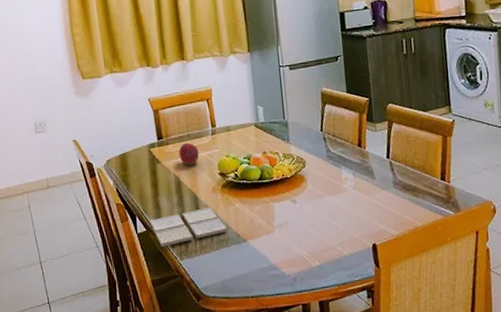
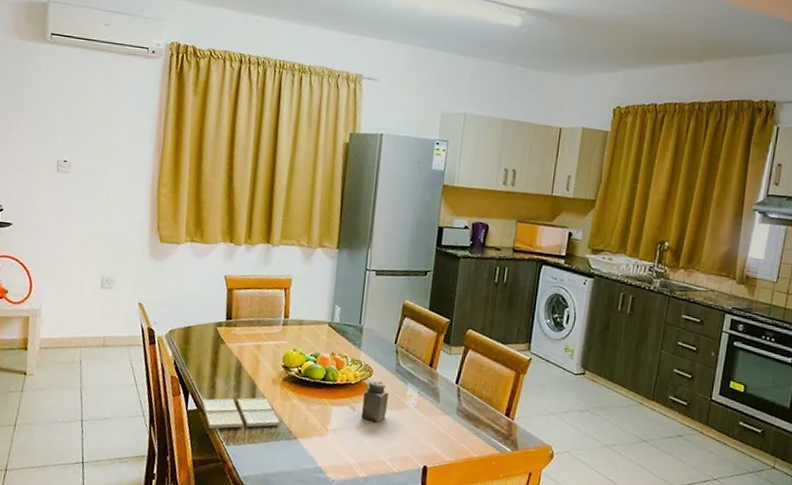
fruit: present [178,142,199,166] -> none [245,328,267,353]
salt shaker: none [300,170,327,211] -> present [361,380,389,423]

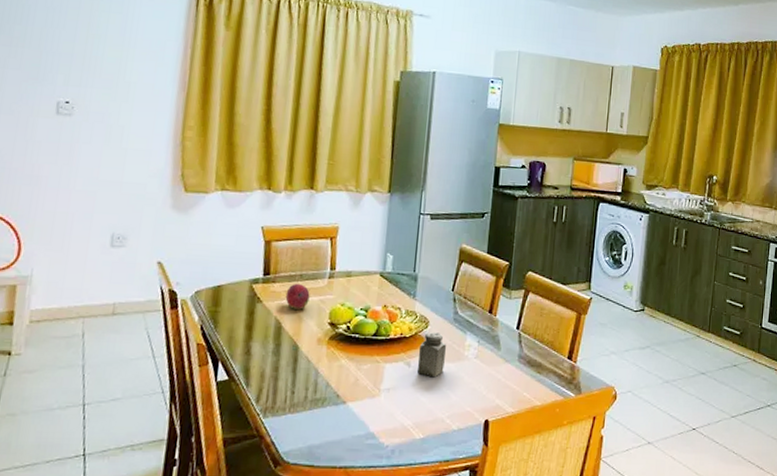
drink coaster: present [202,397,281,429] -> none [234,360,327,400]
fruit: none [245,328,267,353] -> present [285,283,310,311]

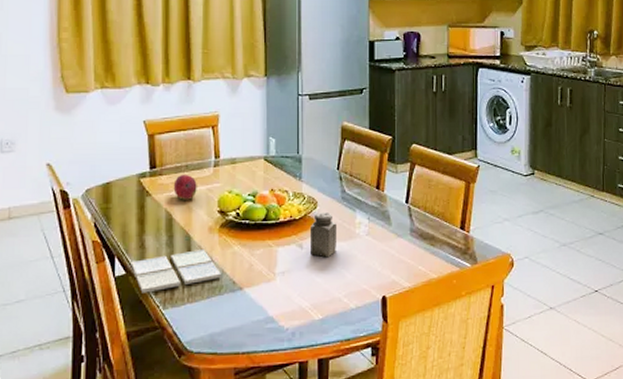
drink coaster: none [234,360,327,400] -> present [131,250,222,293]

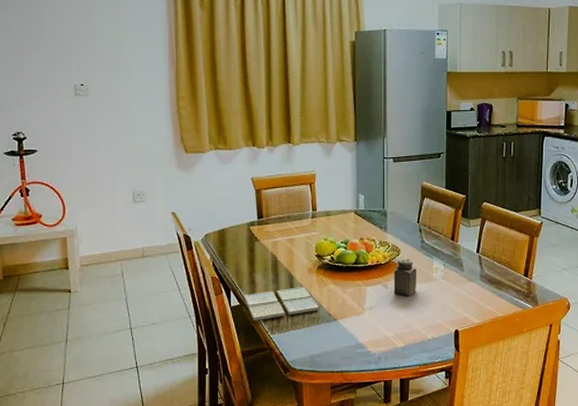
fruit: present [173,174,197,201] -> none [278,223,298,246]

